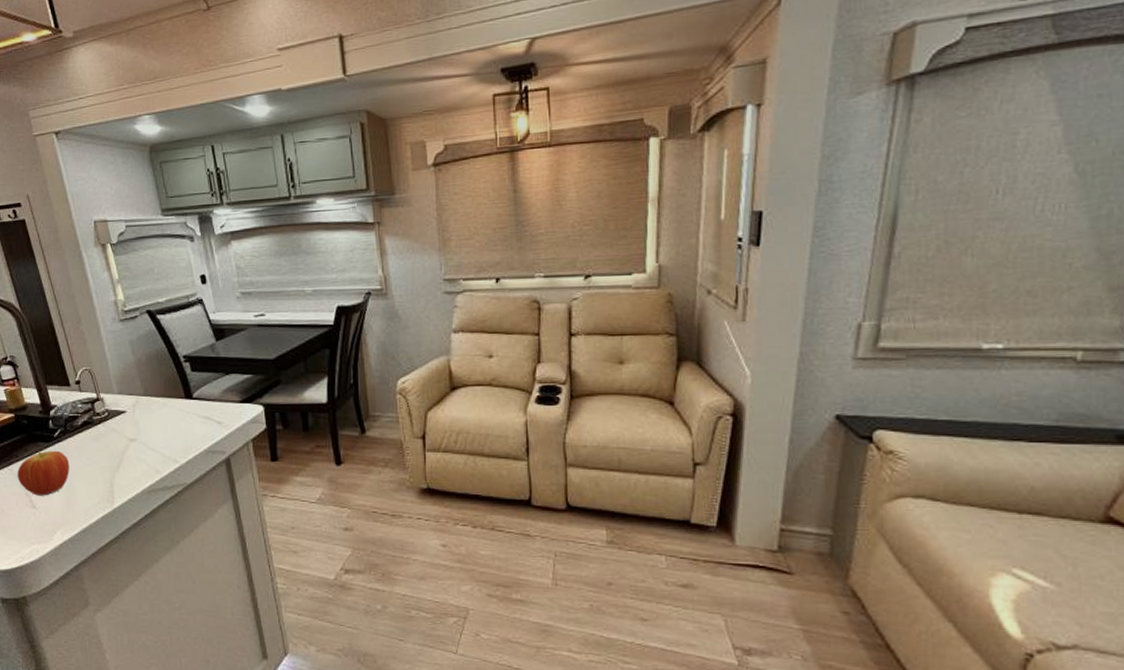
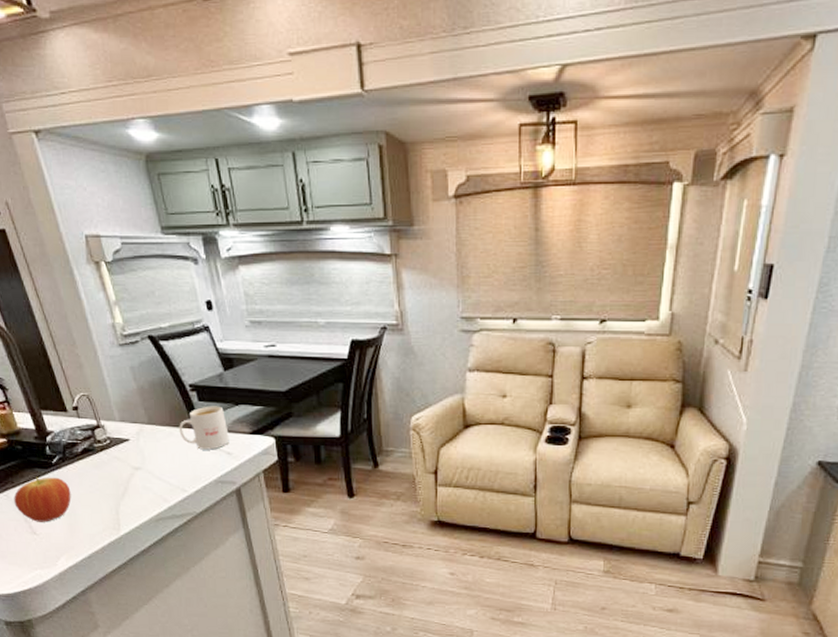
mug: none [172,375,221,420] -> present [179,406,231,450]

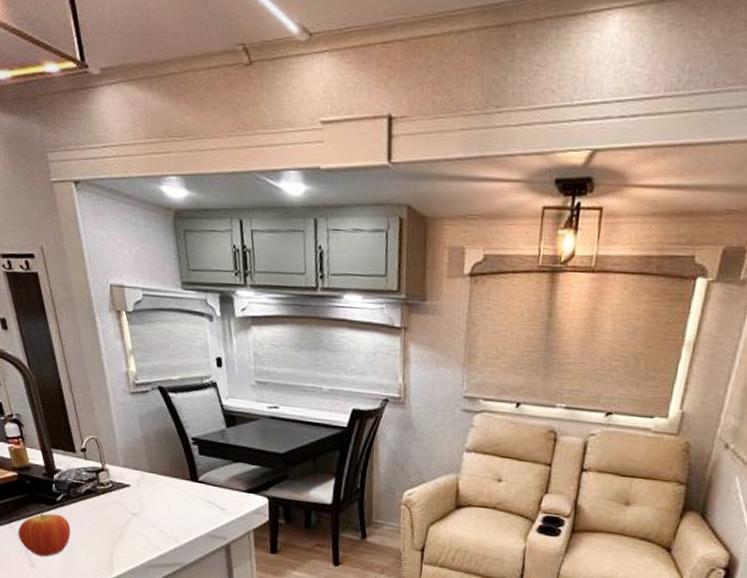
mug: present [179,406,231,450] -> none [178,460,226,504]

